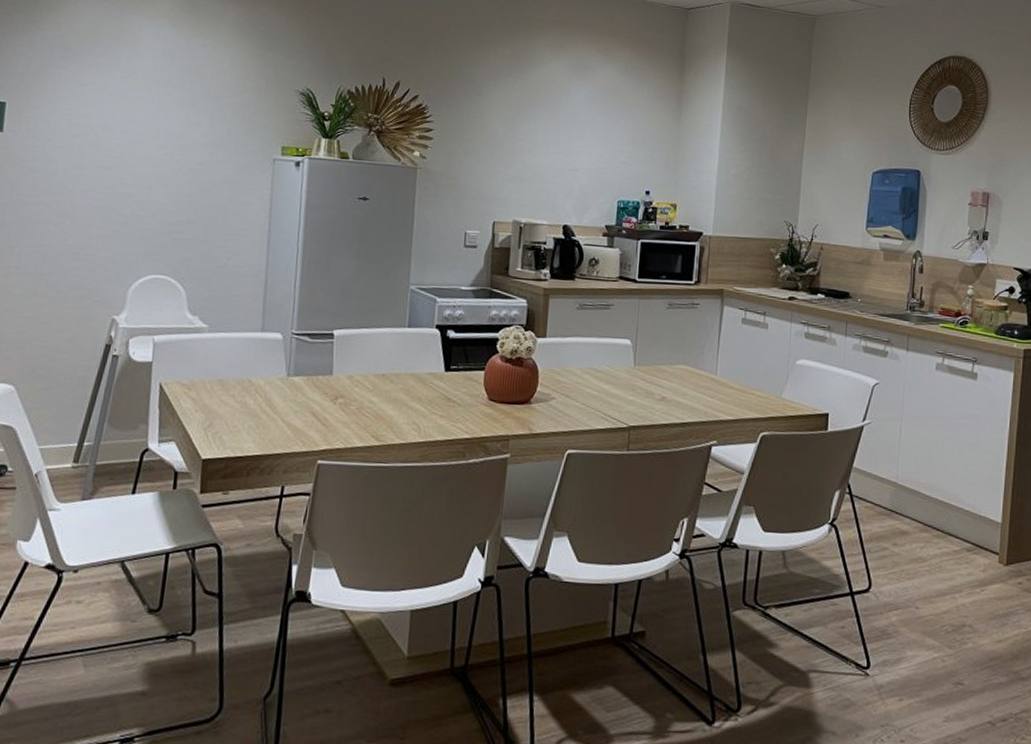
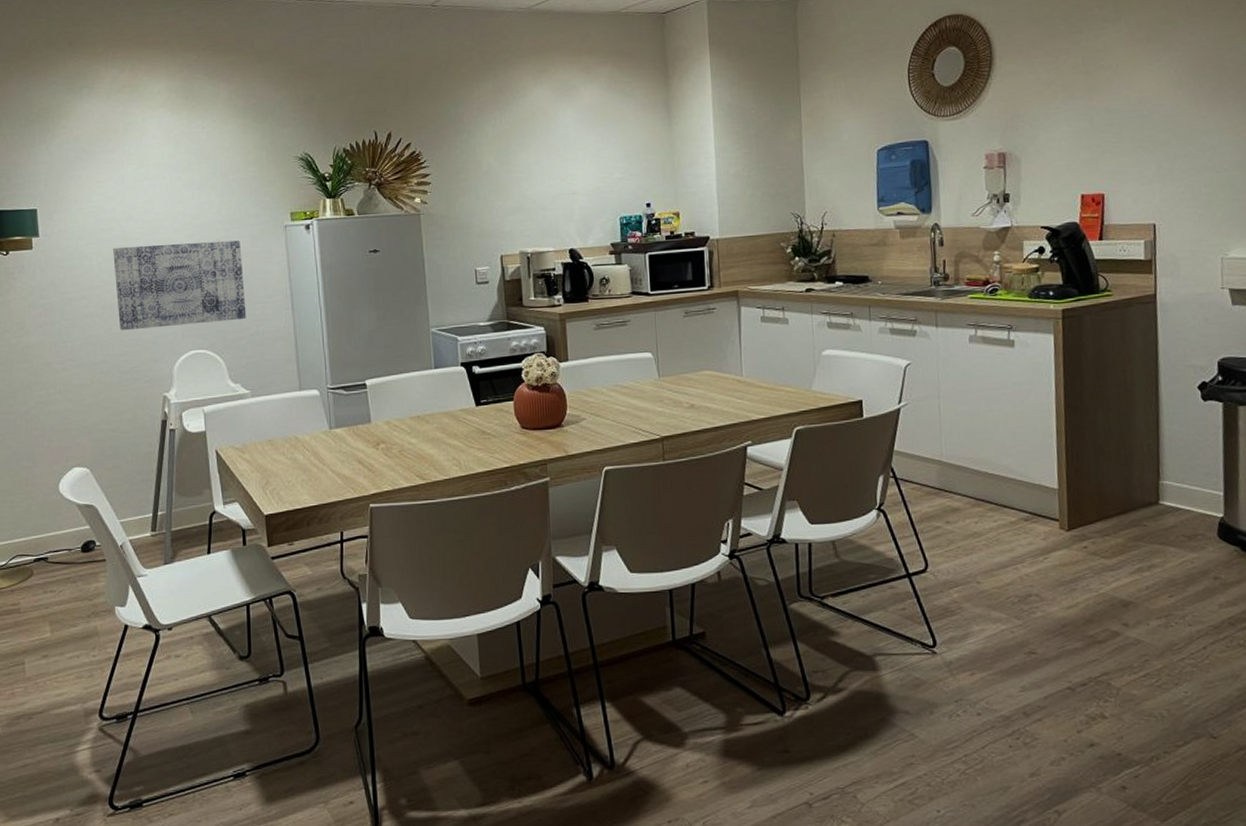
wall art: none [76,155,224,250] -> present [113,240,247,331]

